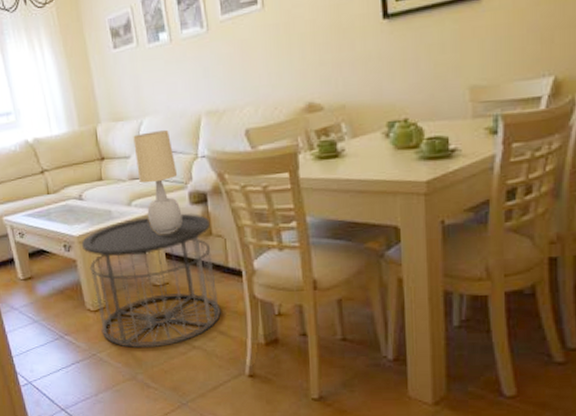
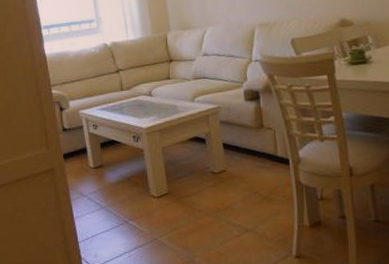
side table: present [81,212,222,349] -> none [148,108,272,232]
table lamp: present [133,130,182,234] -> none [198,38,238,127]

